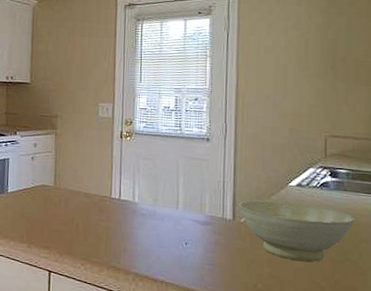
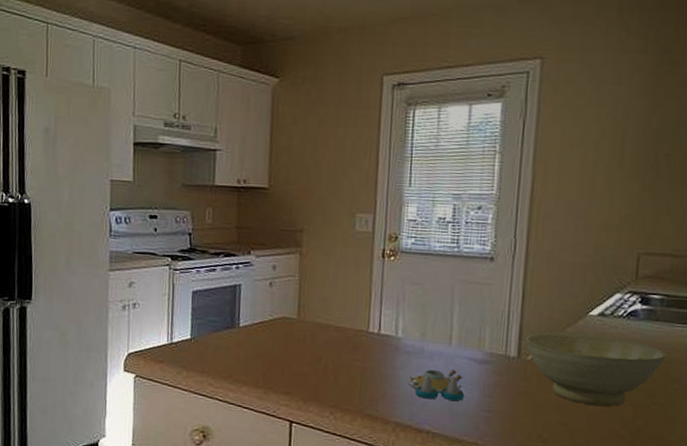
salt and pepper shaker set: none [144,228,191,256] -> present [407,368,465,401]

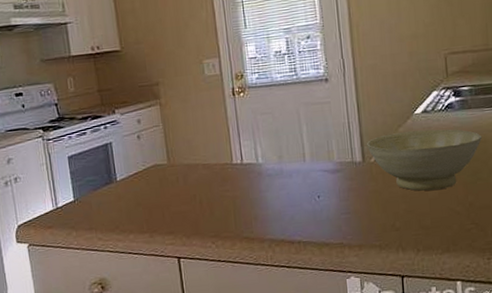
salt and pepper shaker set: present [407,368,465,401] -> none [274,182,325,213]

